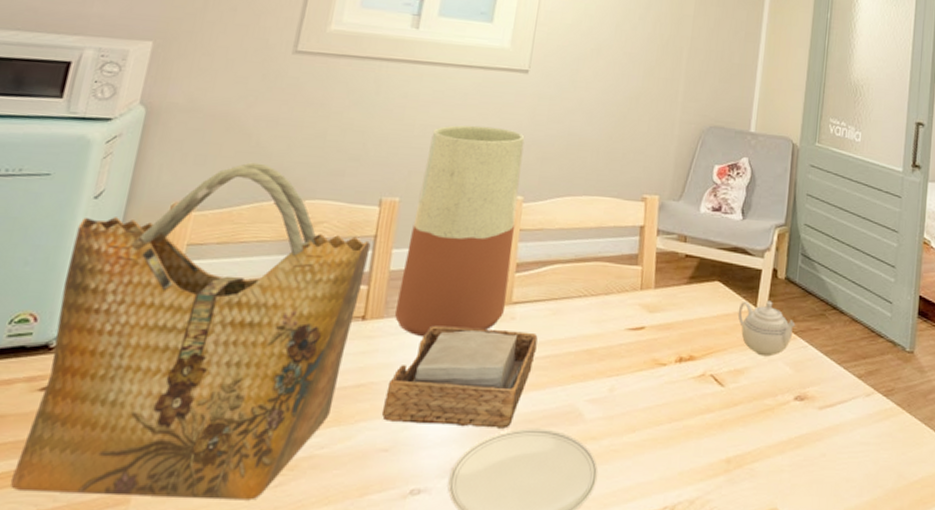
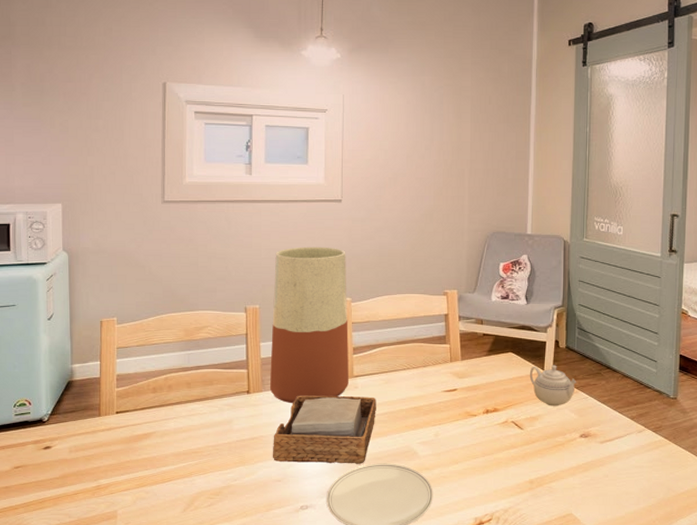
grocery bag: present [10,162,371,501] -> none [39,287,244,515]

